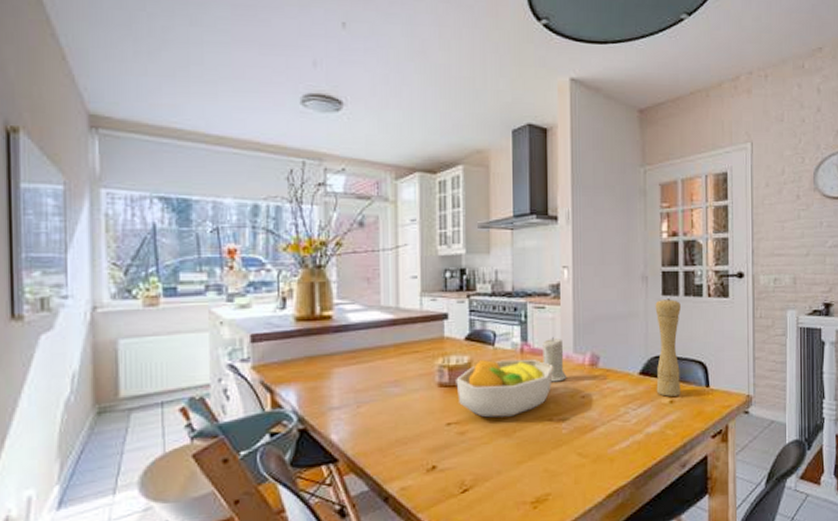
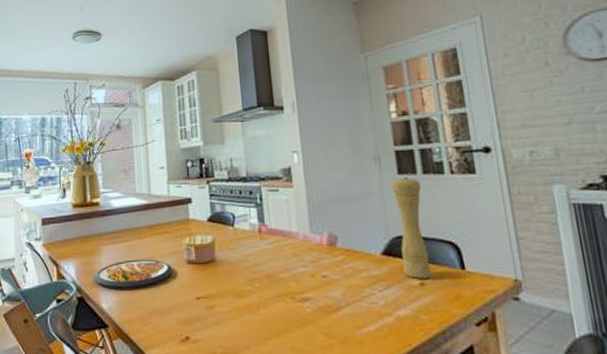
dish: none [321,382,421,418] -> present [93,259,173,289]
fruit bowl: present [456,359,553,418] -> none [202,239,292,294]
candle: present [542,337,567,382] -> none [279,218,306,261]

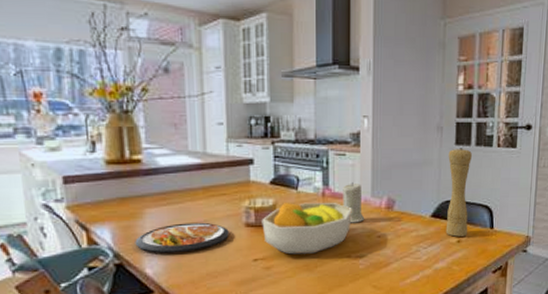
fruit bowl: none [202,239,292,294] -> present [262,202,352,255]
candle: none [279,218,306,261] -> present [343,182,365,223]

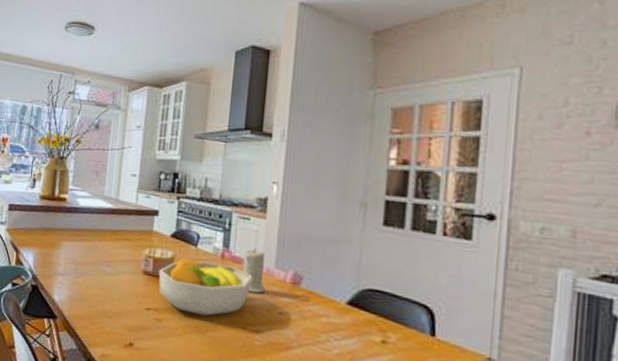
dish: present [135,222,229,254] -> none [50,259,128,288]
pepper mill: present [445,148,472,237] -> none [366,230,406,337]

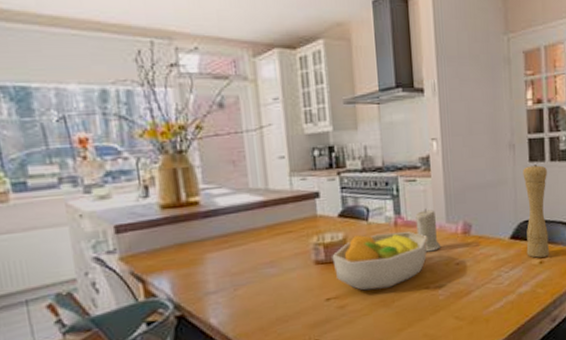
pepper mill: none [366,230,406,337] -> present [523,164,549,258]

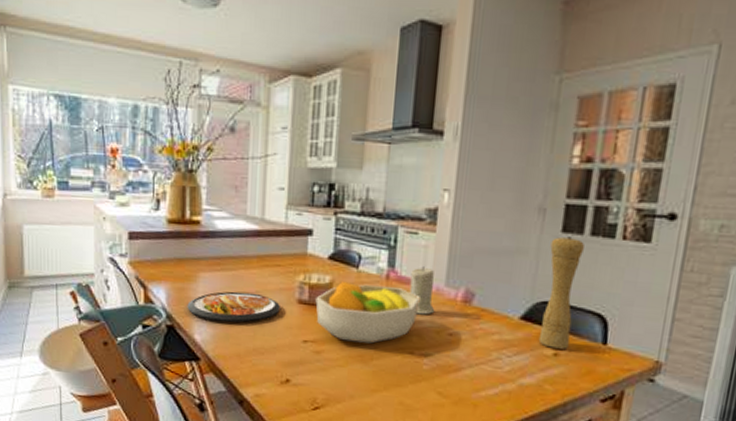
dish: none [196,263,298,301] -> present [187,291,280,323]

